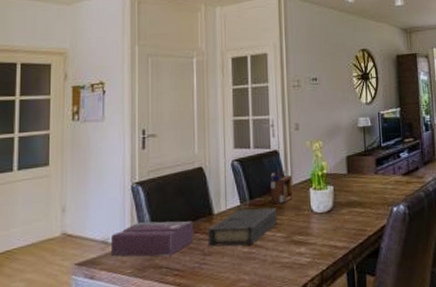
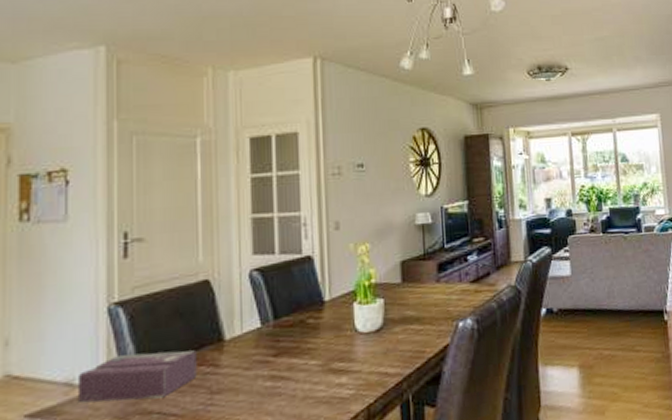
book: present [208,208,277,247] -> none [217,329,311,383]
desk organizer: present [269,168,293,204] -> none [300,278,331,324]

